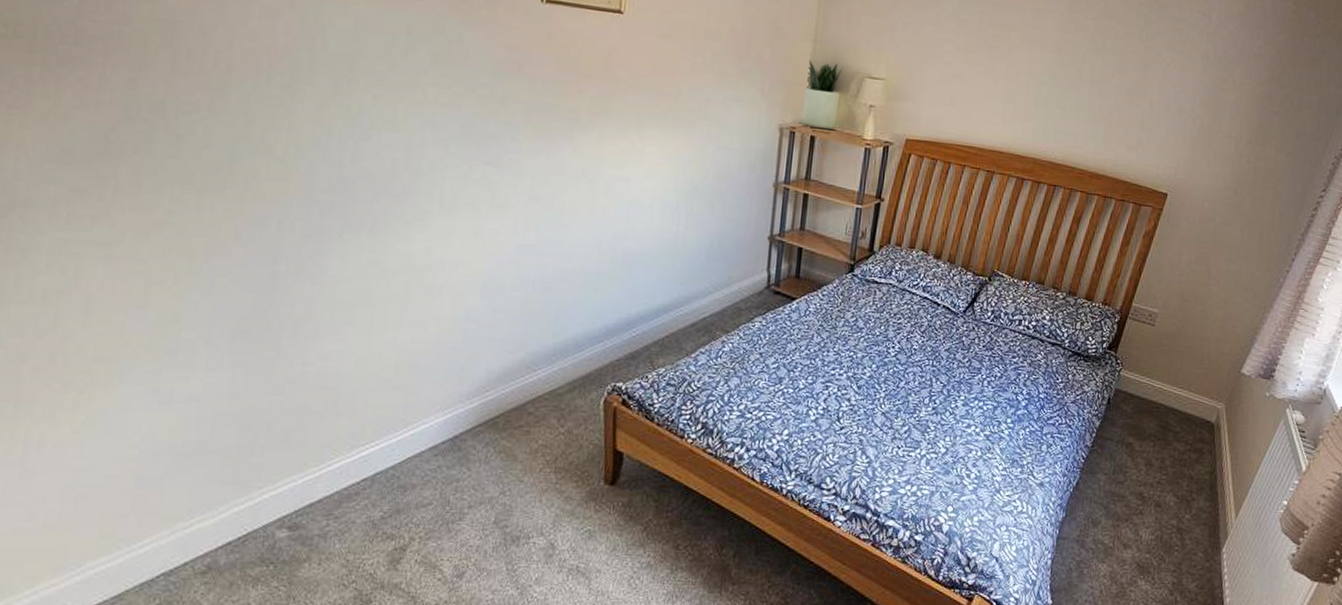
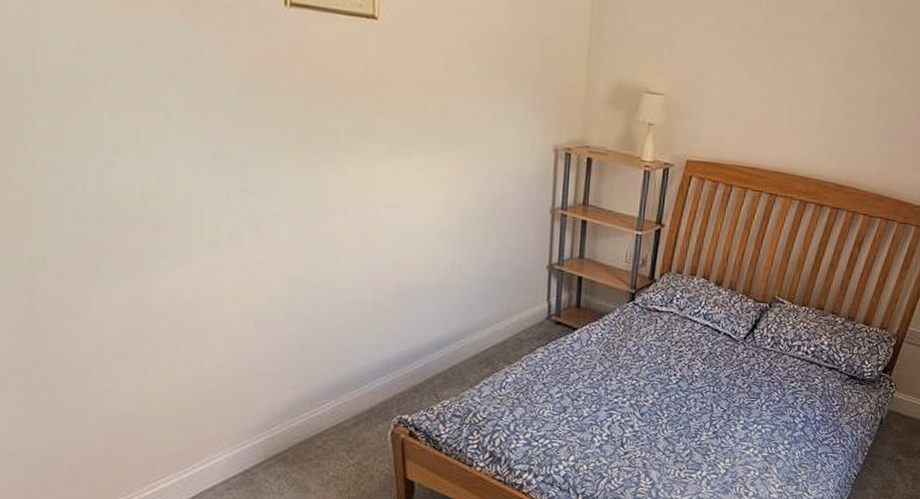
planter: present [797,59,841,131] -> none [573,72,618,152]

